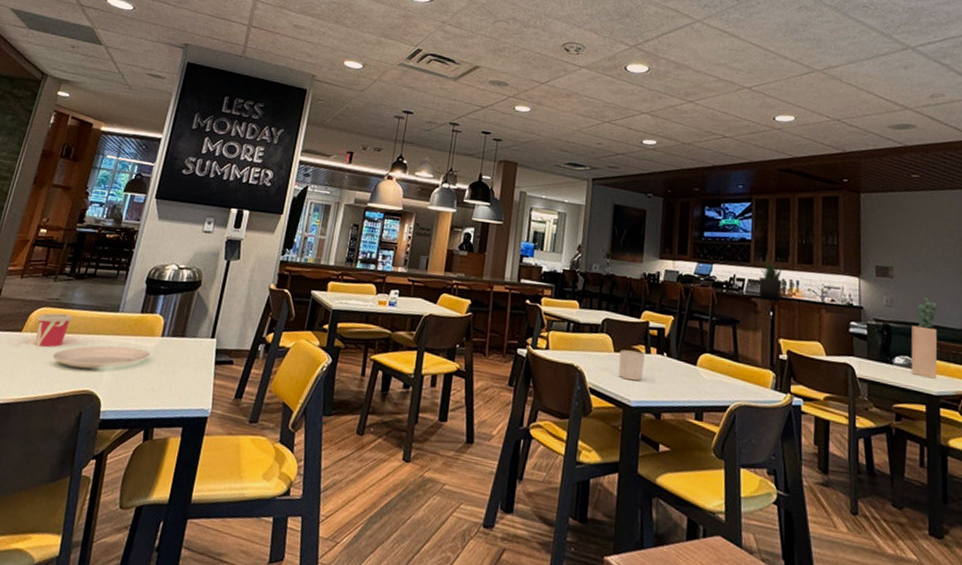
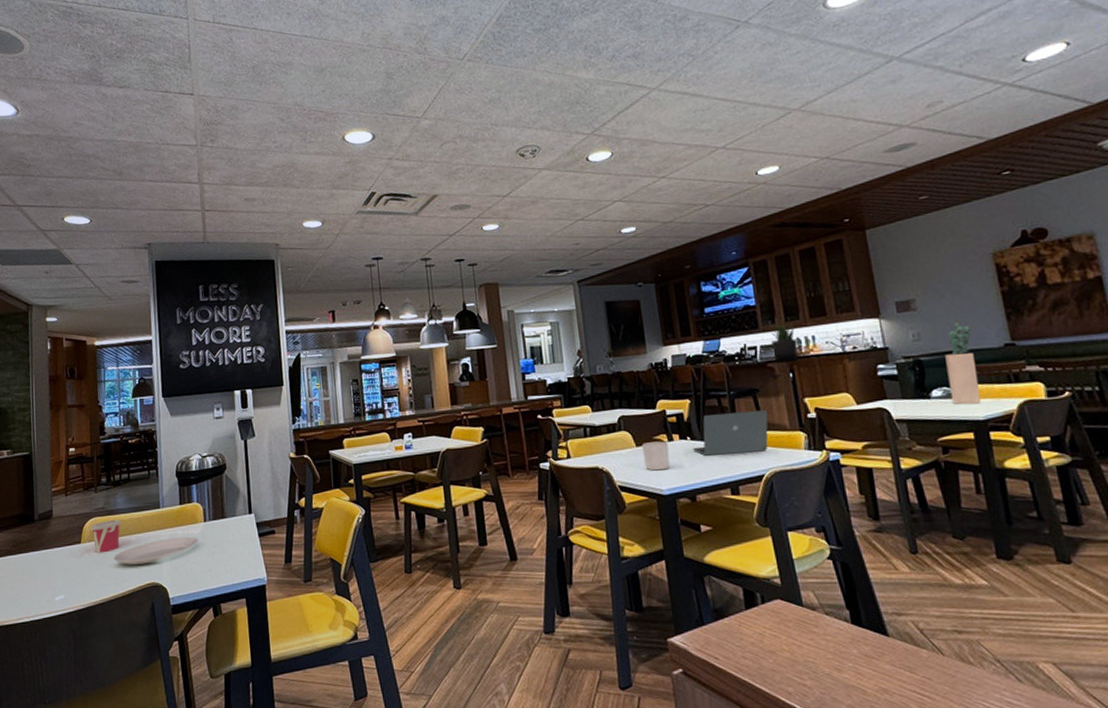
laptop: none [667,335,744,383] -> present [693,409,769,457]

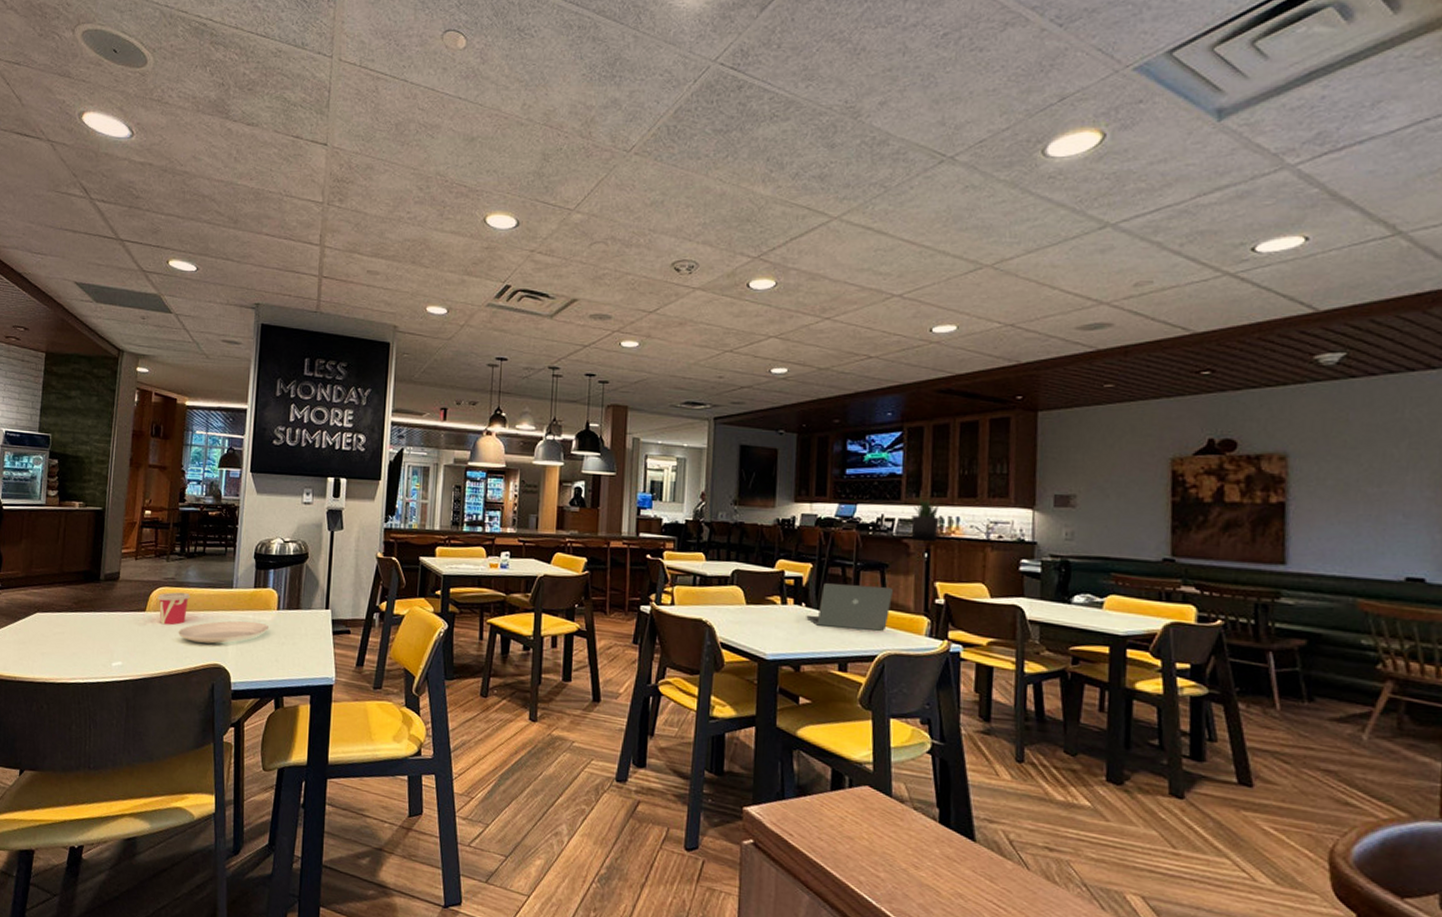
mug: present [641,441,670,471] -> none [751,601,781,634]
vase: present [945,320,982,405] -> none [1093,524,1130,618]

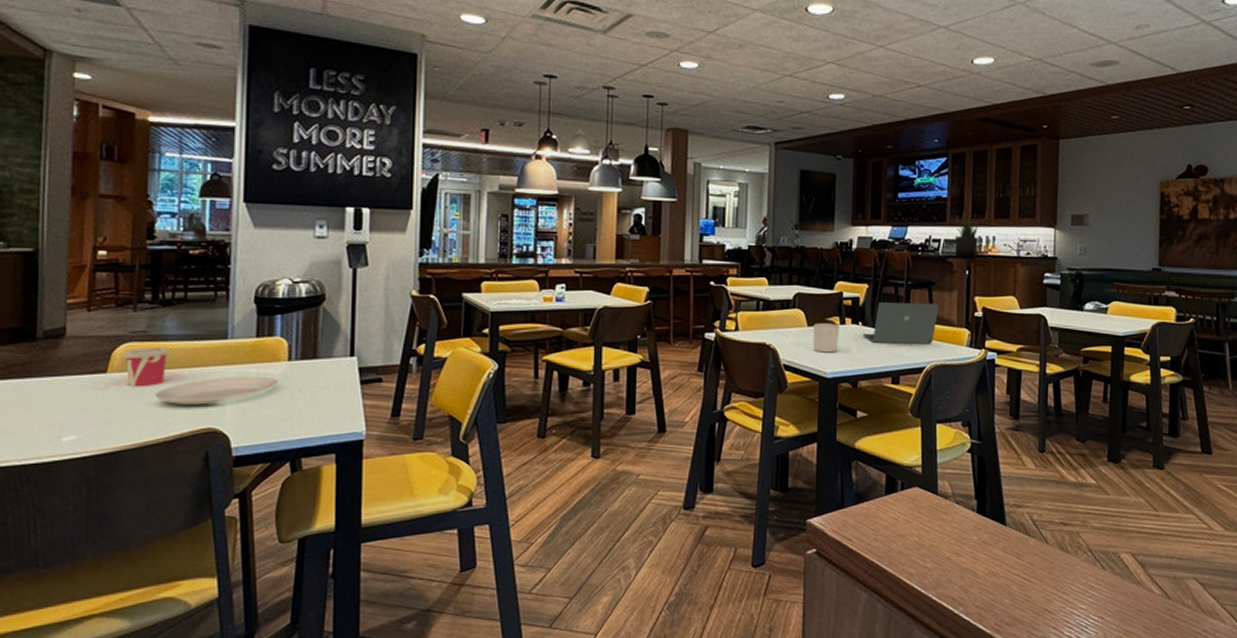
mug: none [751,601,781,634] -> present [812,323,840,353]

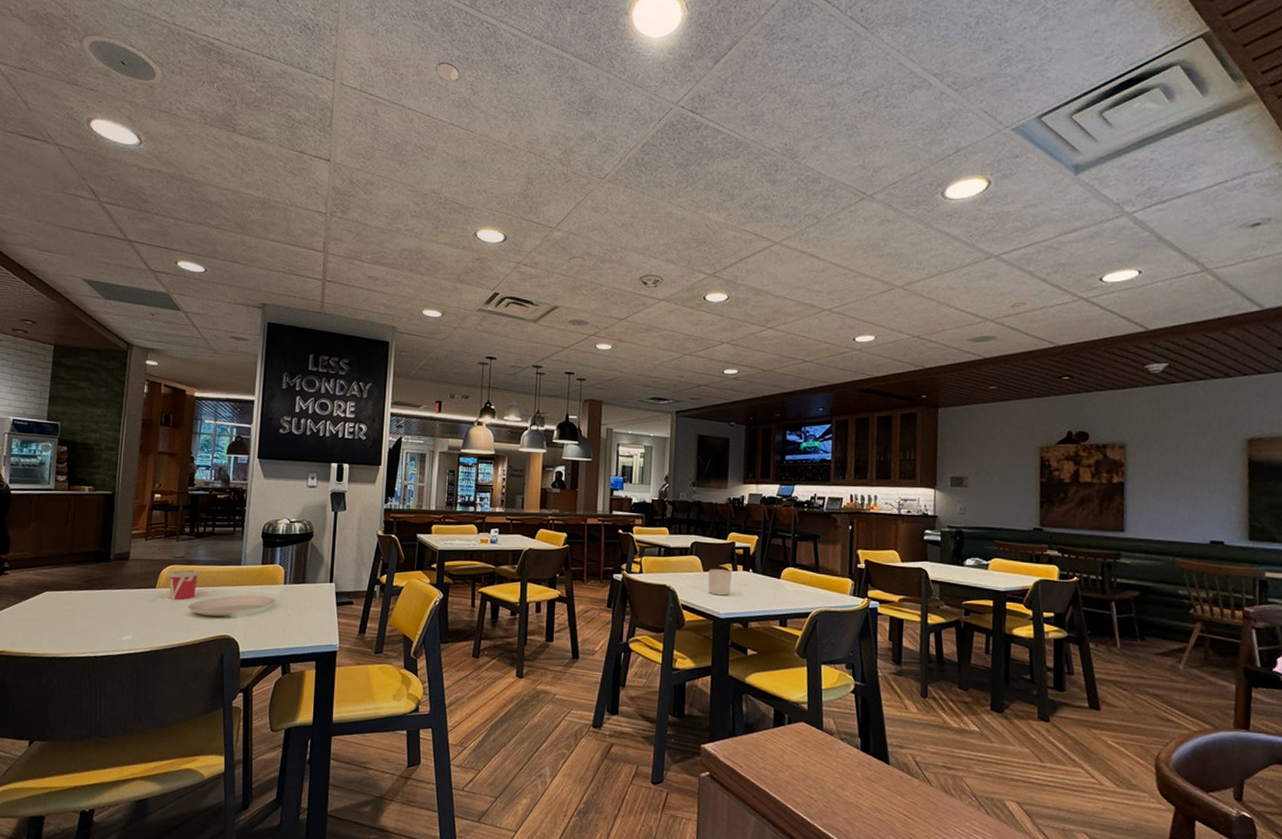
laptop: present [863,302,940,344] -> none [753,552,825,592]
planter: present [955,217,980,261] -> none [838,477,862,517]

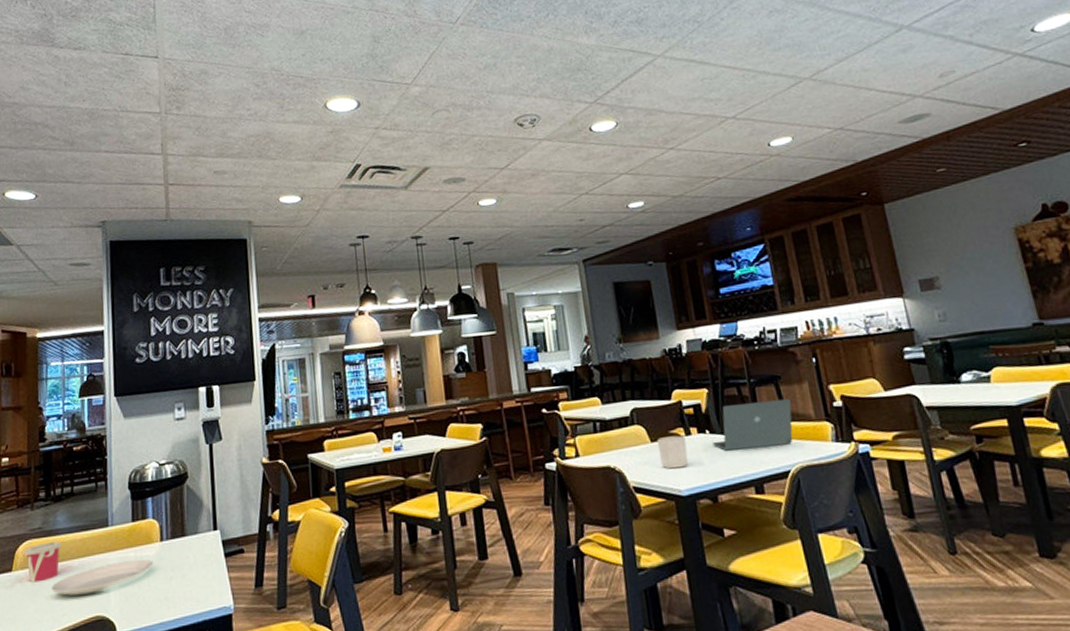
laptop: none [753,552,825,592] -> present [712,398,793,452]

